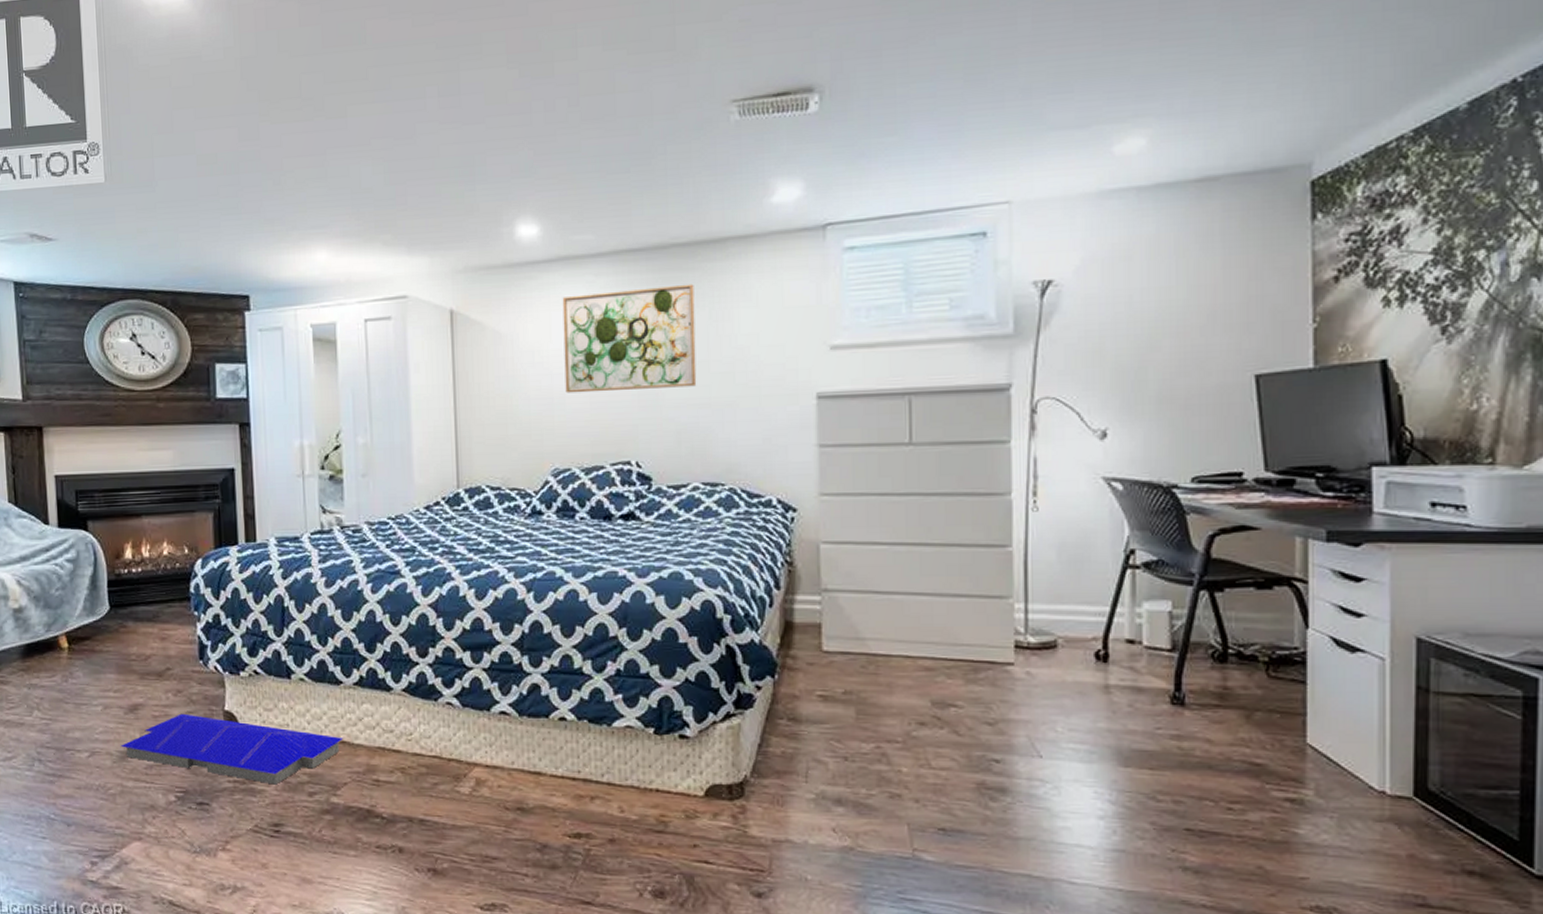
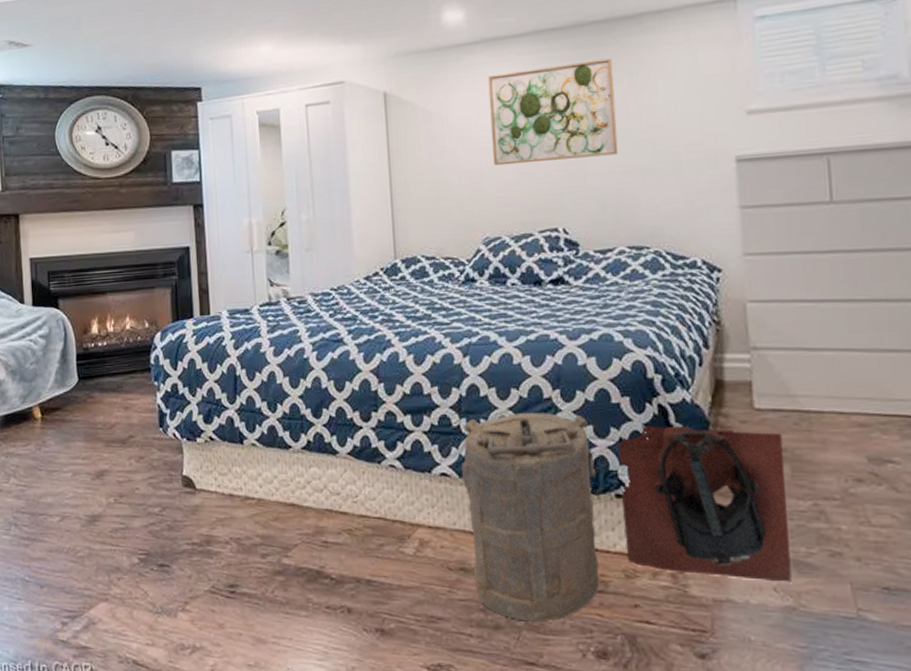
bath mat: present [120,713,344,785] -> none [88,479,294,547]
laundry hamper: none [522,651,662,862] -> present [462,413,600,622]
backpack: none [684,666,851,823] -> present [618,425,792,583]

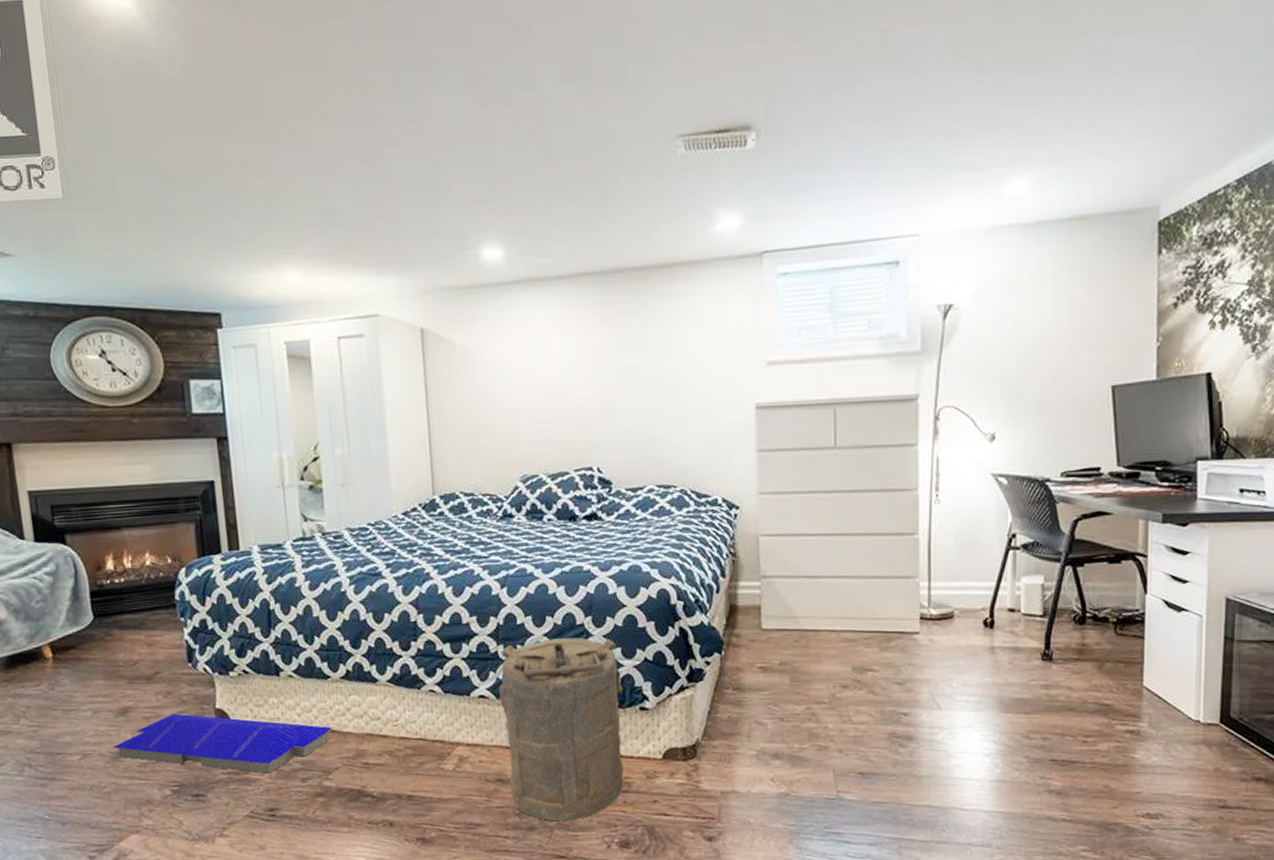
bath mat: none [88,479,294,547] -> present [112,713,333,774]
wall art: present [488,58,619,166] -> none [526,305,651,406]
backpack: present [618,425,792,583] -> none [643,645,786,774]

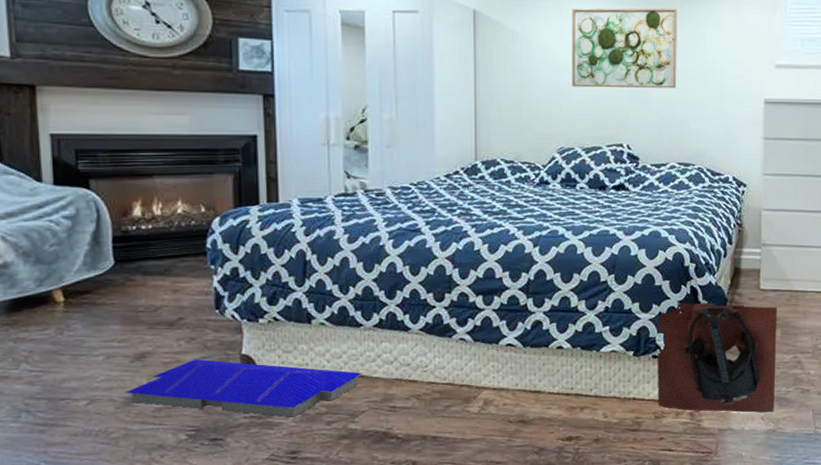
laundry hamper: present [499,637,625,821] -> none [526,293,640,458]
wall art: none [526,305,651,406] -> present [572,8,678,88]
backpack: none [643,645,786,774] -> present [657,302,778,413]

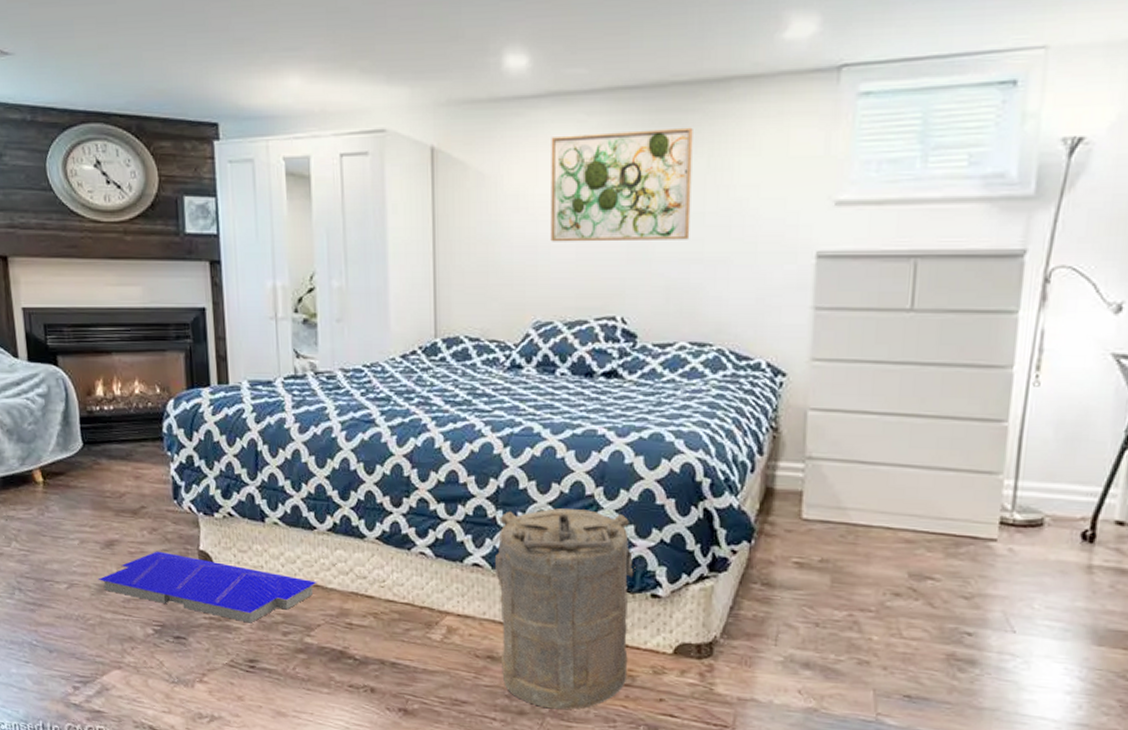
laundry hamper: none [526,293,640,458] -> present [495,508,636,710]
backpack: present [657,302,778,413] -> none [656,529,827,686]

